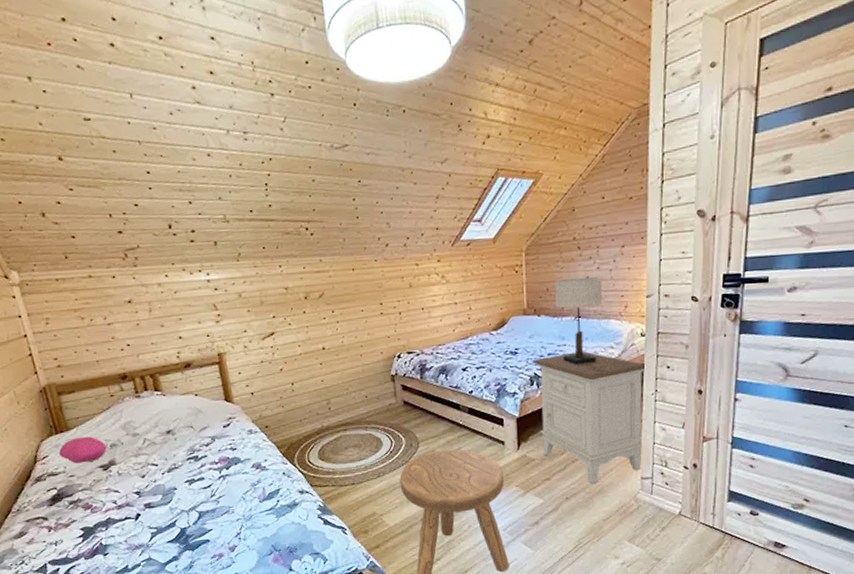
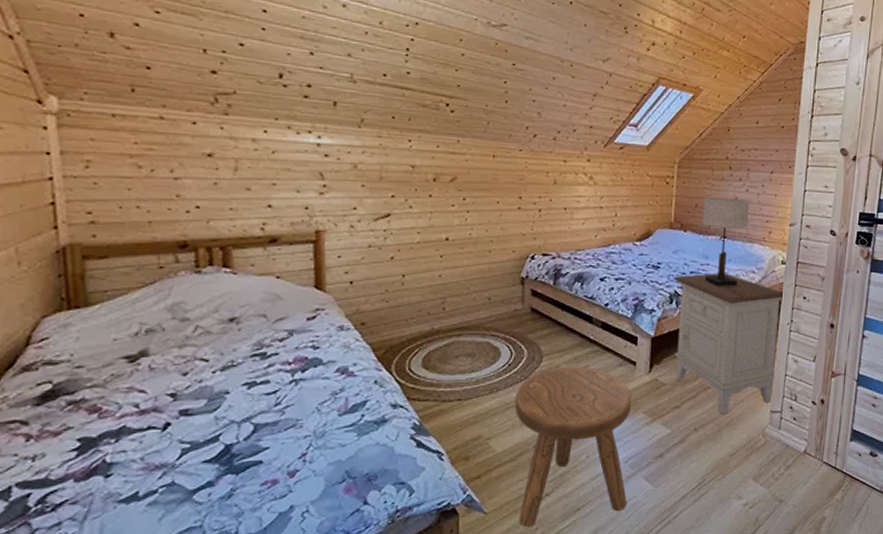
cushion: present [58,436,107,464] -> none [65,316,140,351]

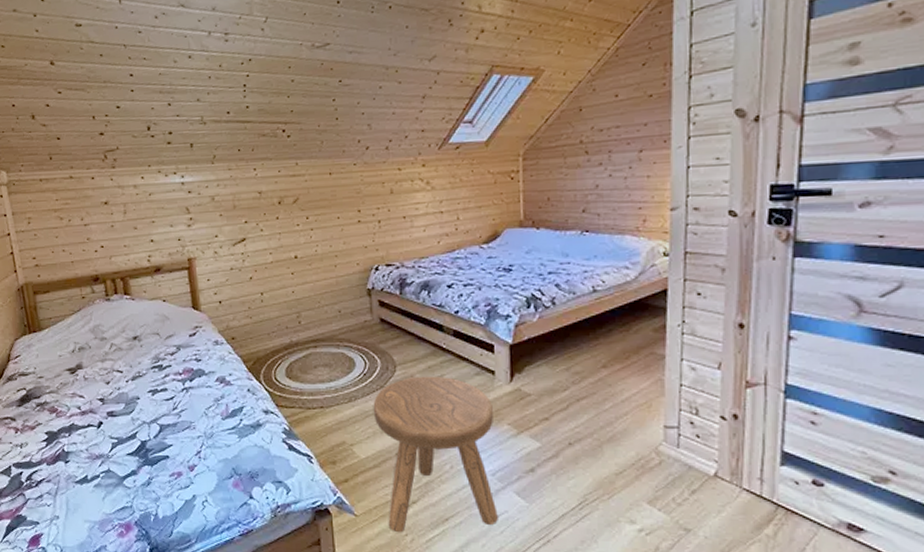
nightstand: present [673,273,785,414] -> none [529,271,672,428]
table lamp: present [703,197,750,287] -> none [557,186,616,287]

